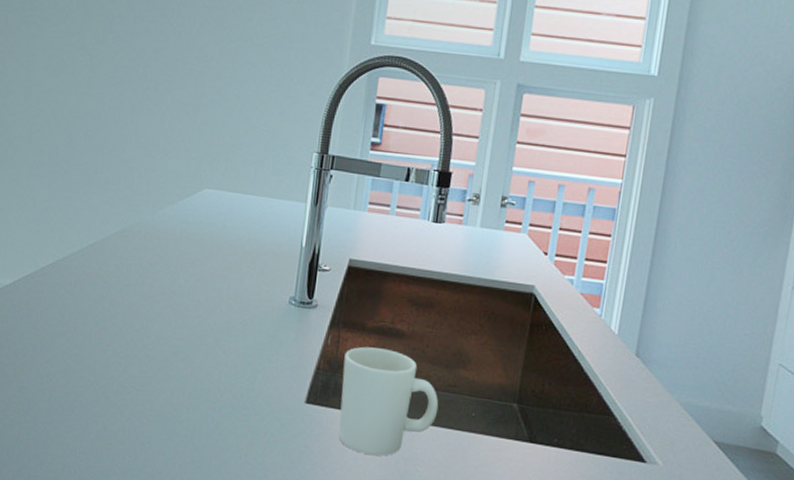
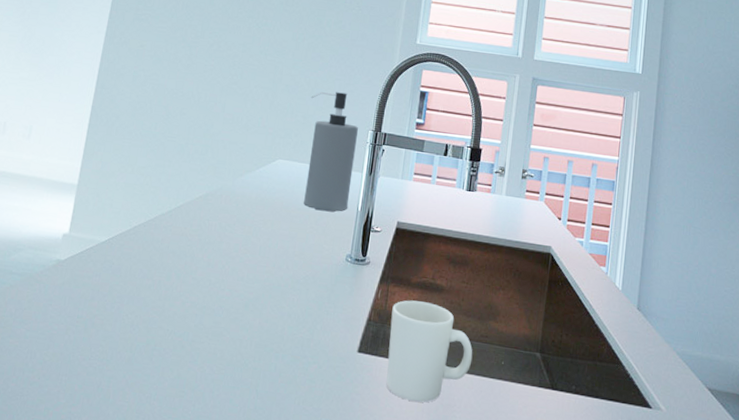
soap dispenser: none [237,106,300,249] -> present [304,91,358,212]

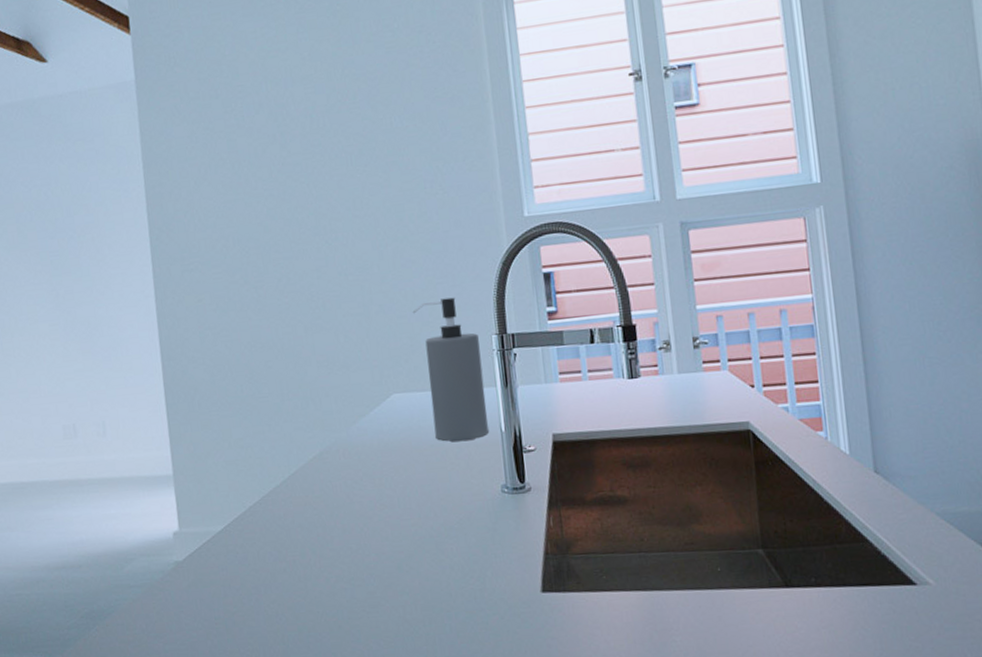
mug: present [386,300,473,403] -> none [570,519,681,634]

